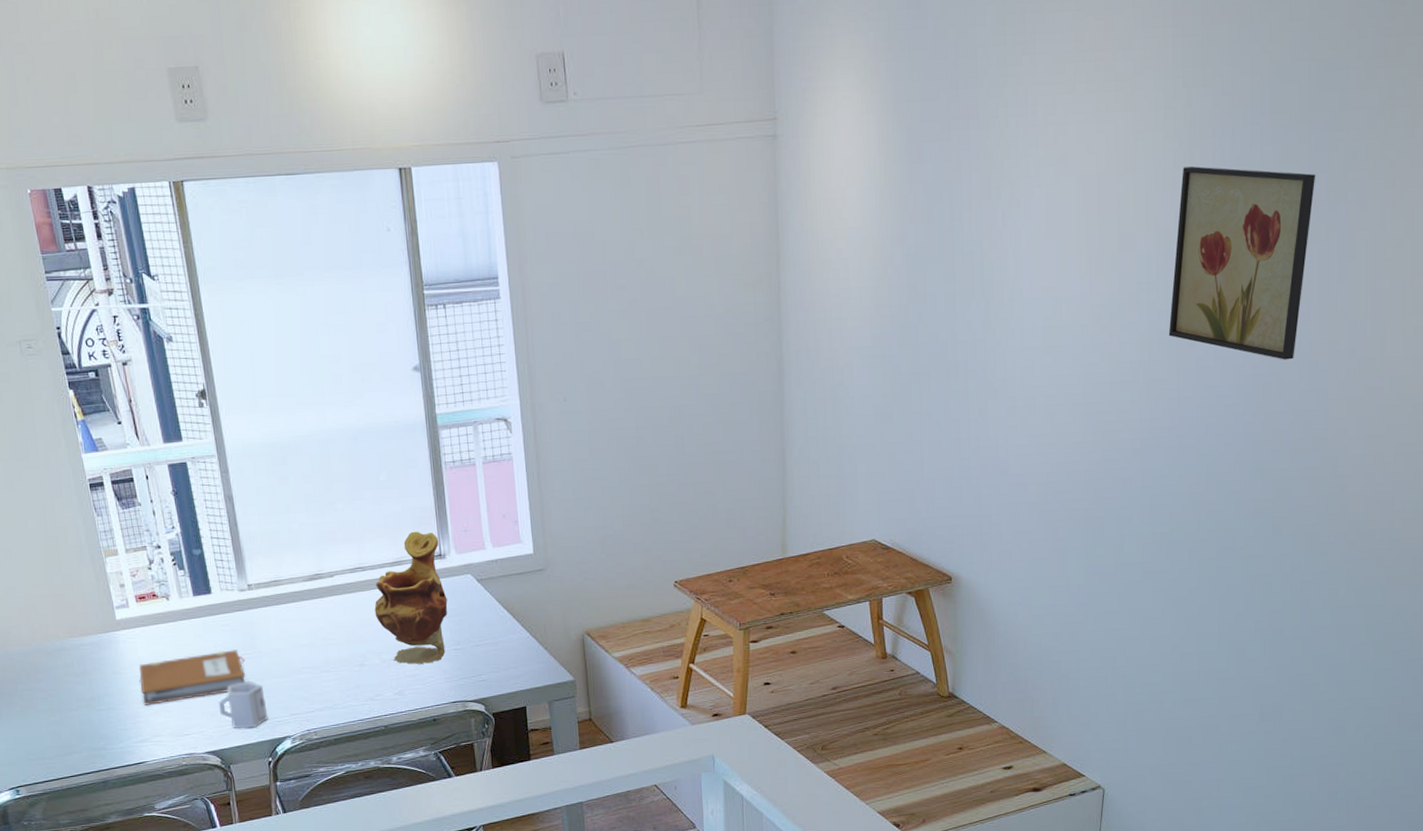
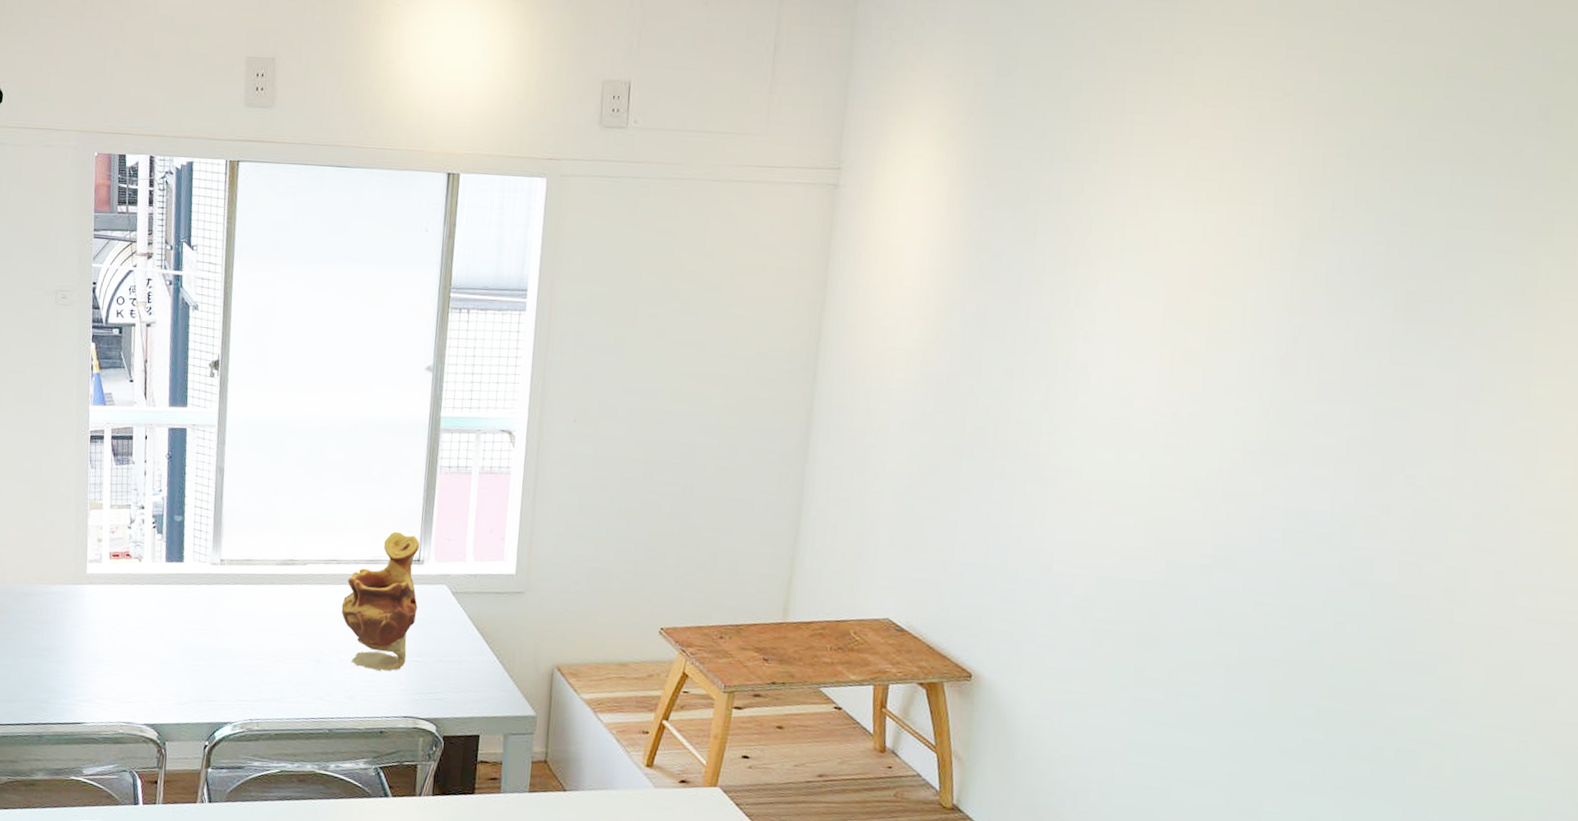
notebook: present [138,649,246,706] -> none [94,621,202,667]
cup: present [218,681,268,729] -> none [167,657,216,708]
wall art: present [1168,166,1316,360] -> none [1256,269,1450,493]

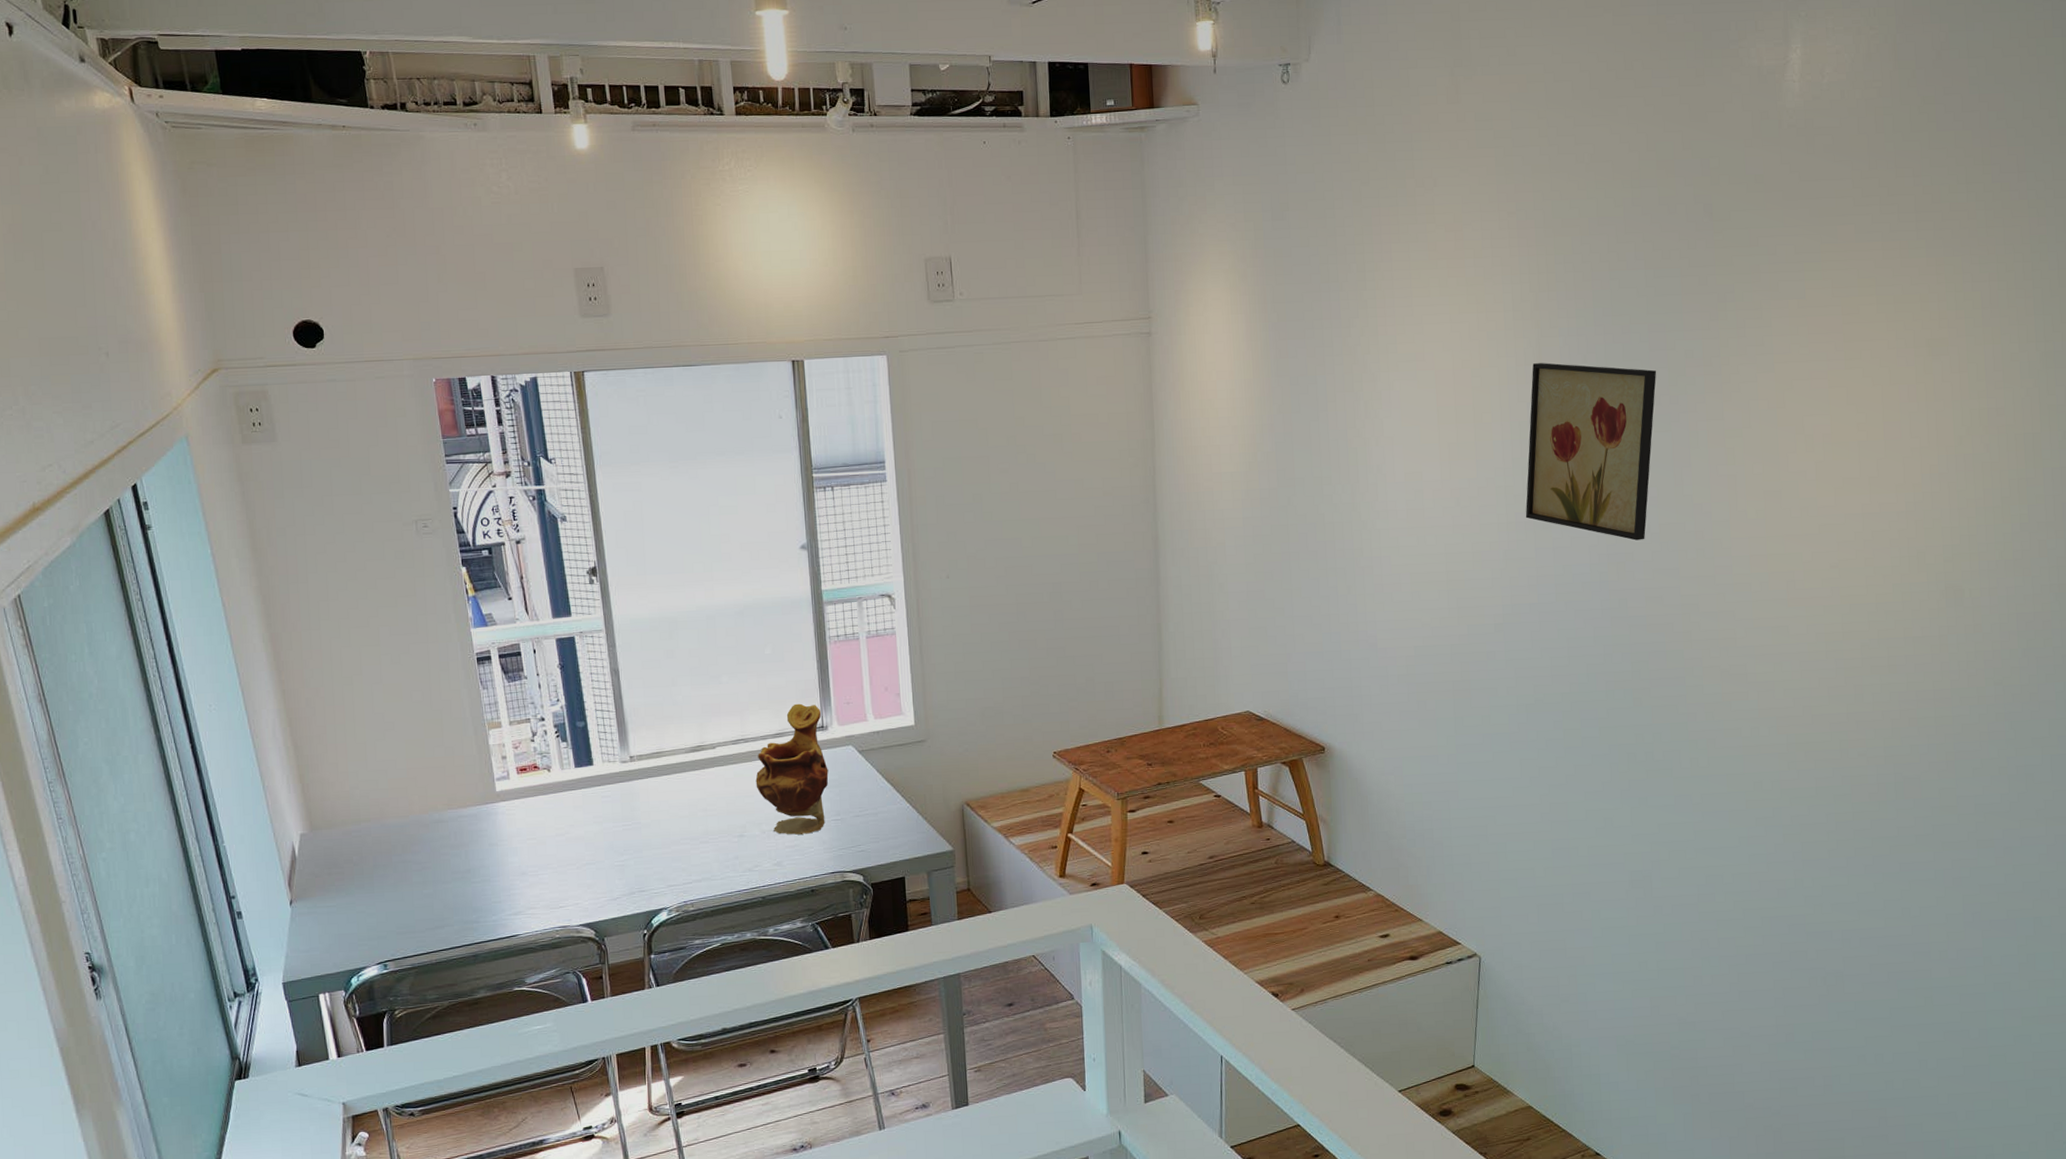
wall art: none [1256,269,1450,493] -> present [1525,363,1657,541]

